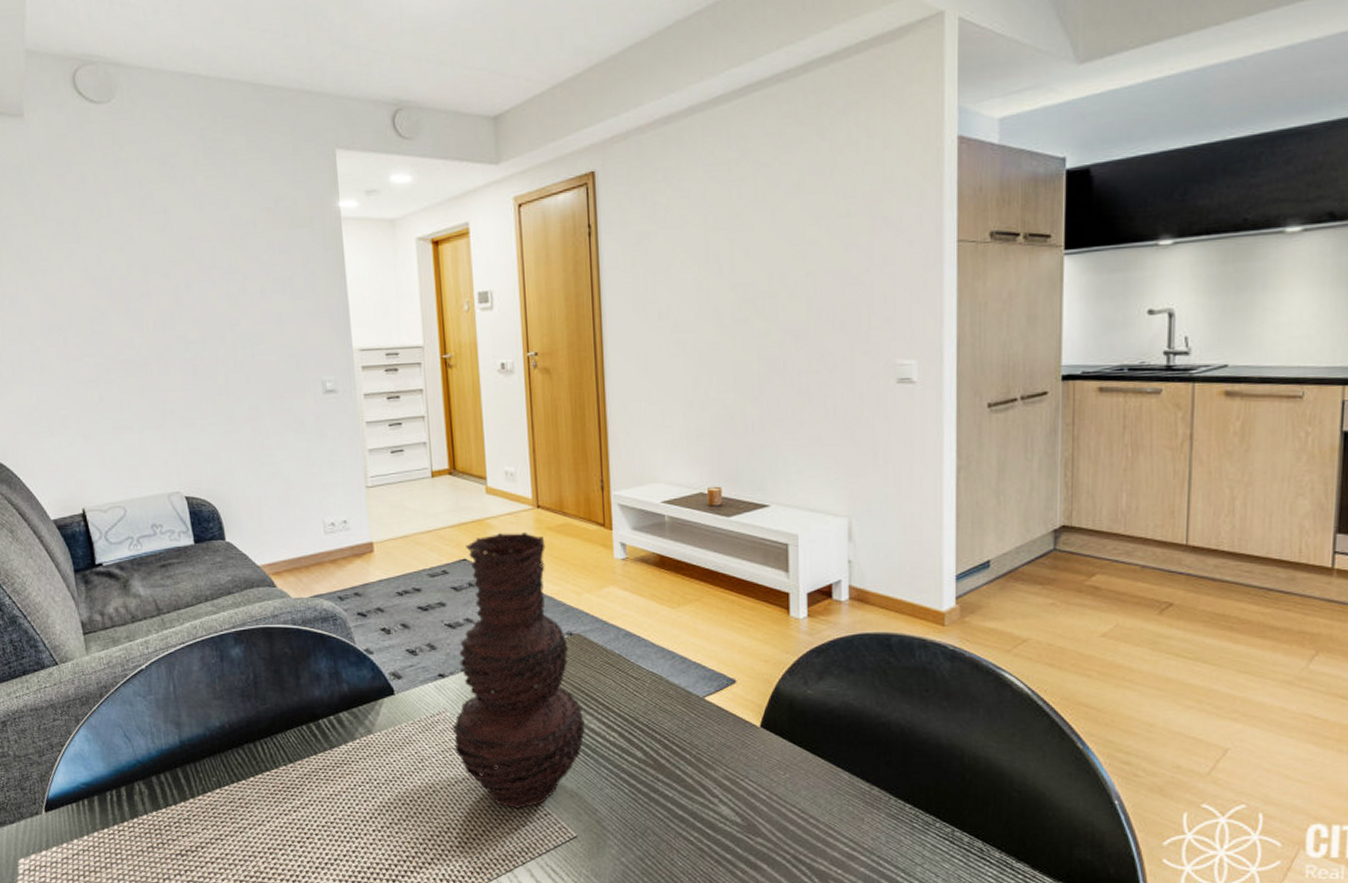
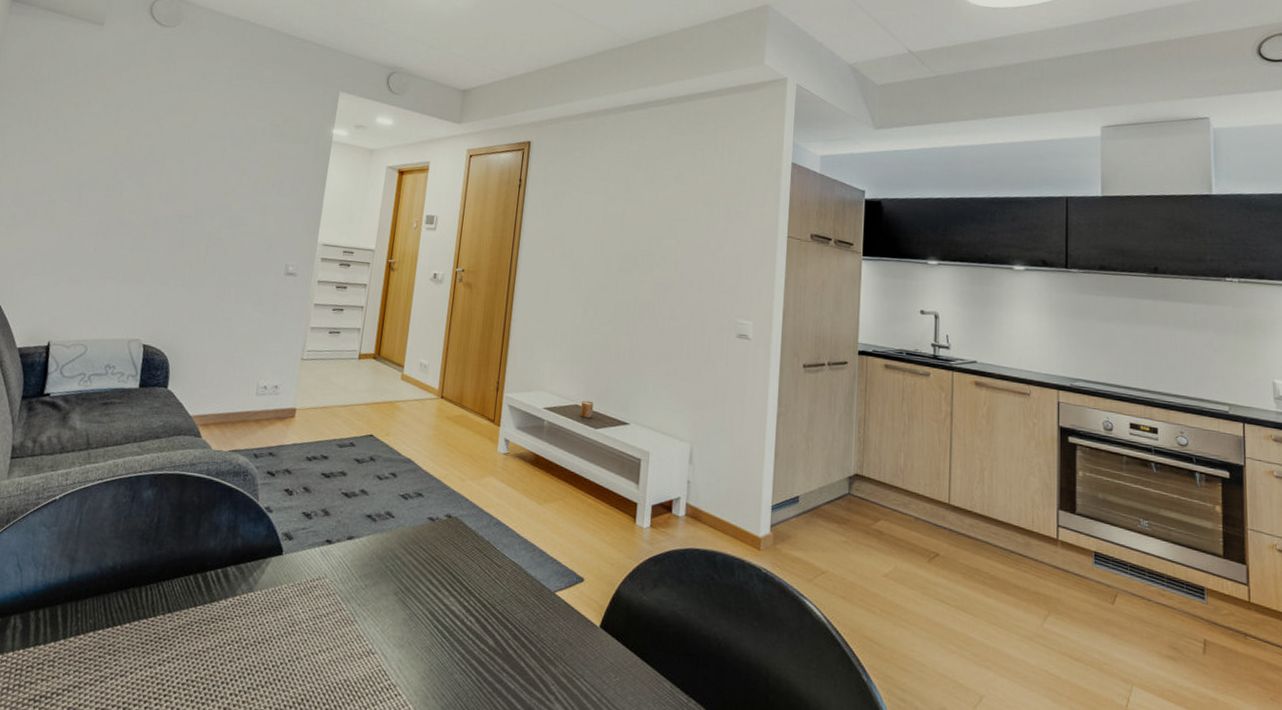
vase: present [452,531,585,810] -> none [325,415,448,687]

